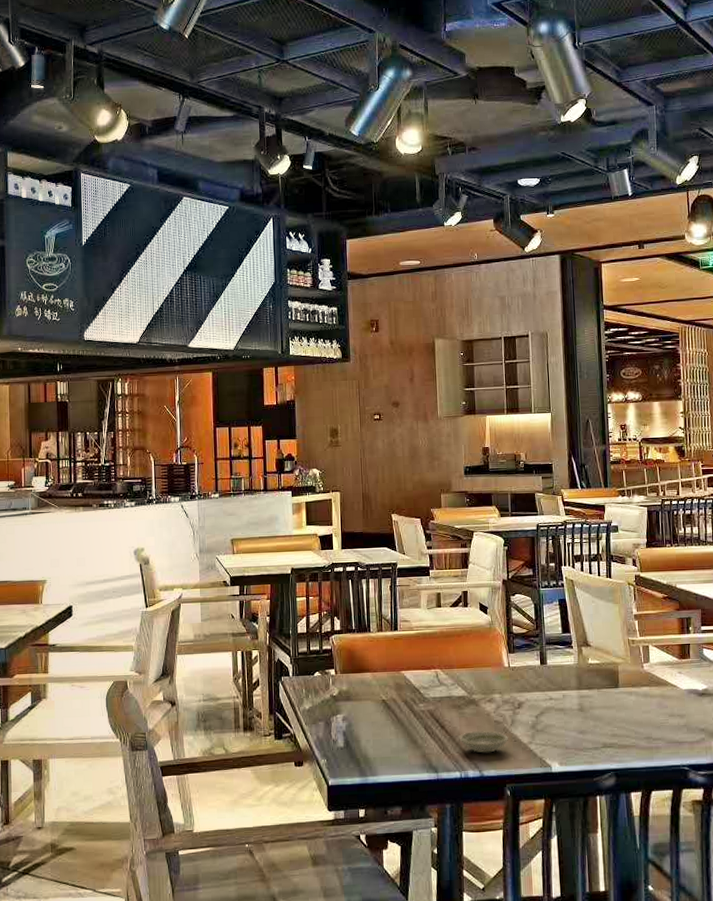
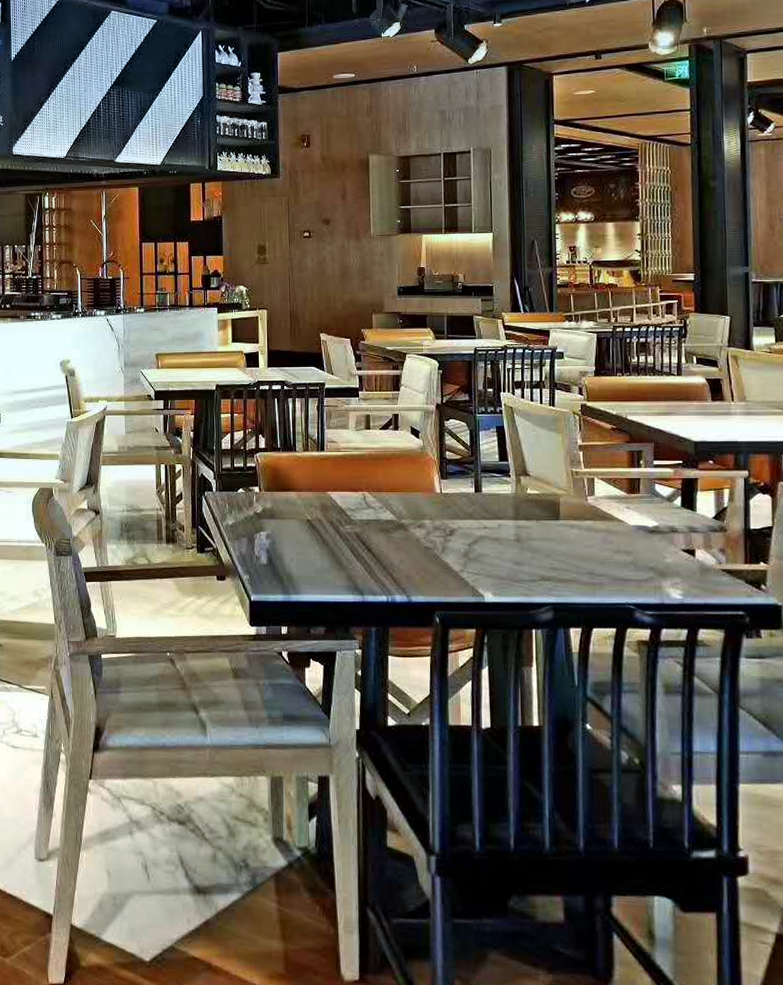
saucer: present [459,731,509,753] -> none [386,556,440,579]

